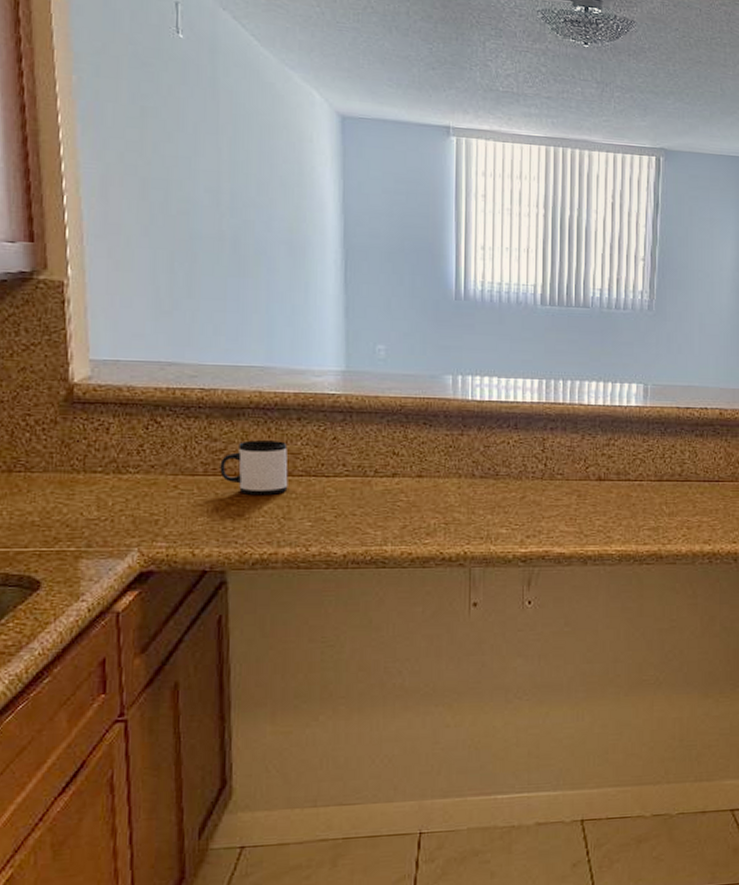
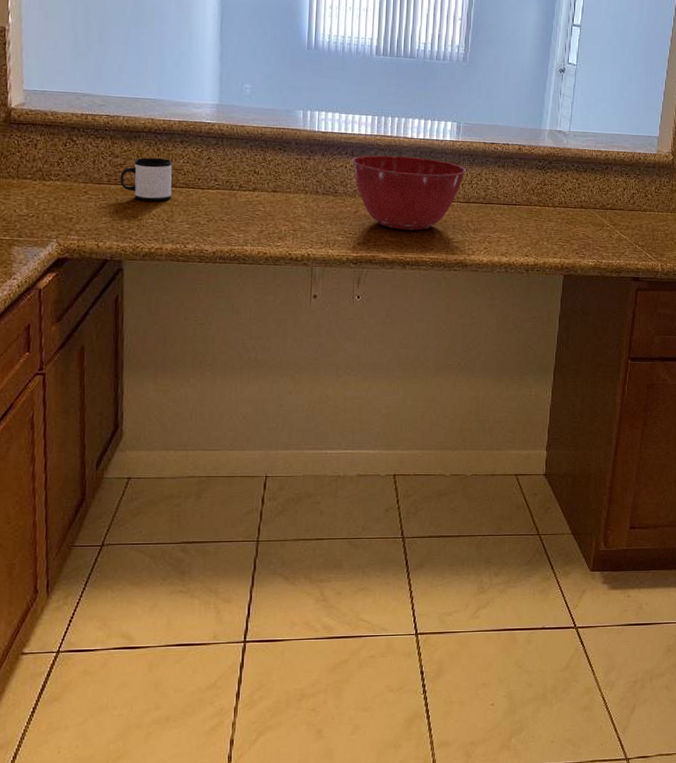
mixing bowl: none [516,427,656,517] -> present [352,155,466,230]

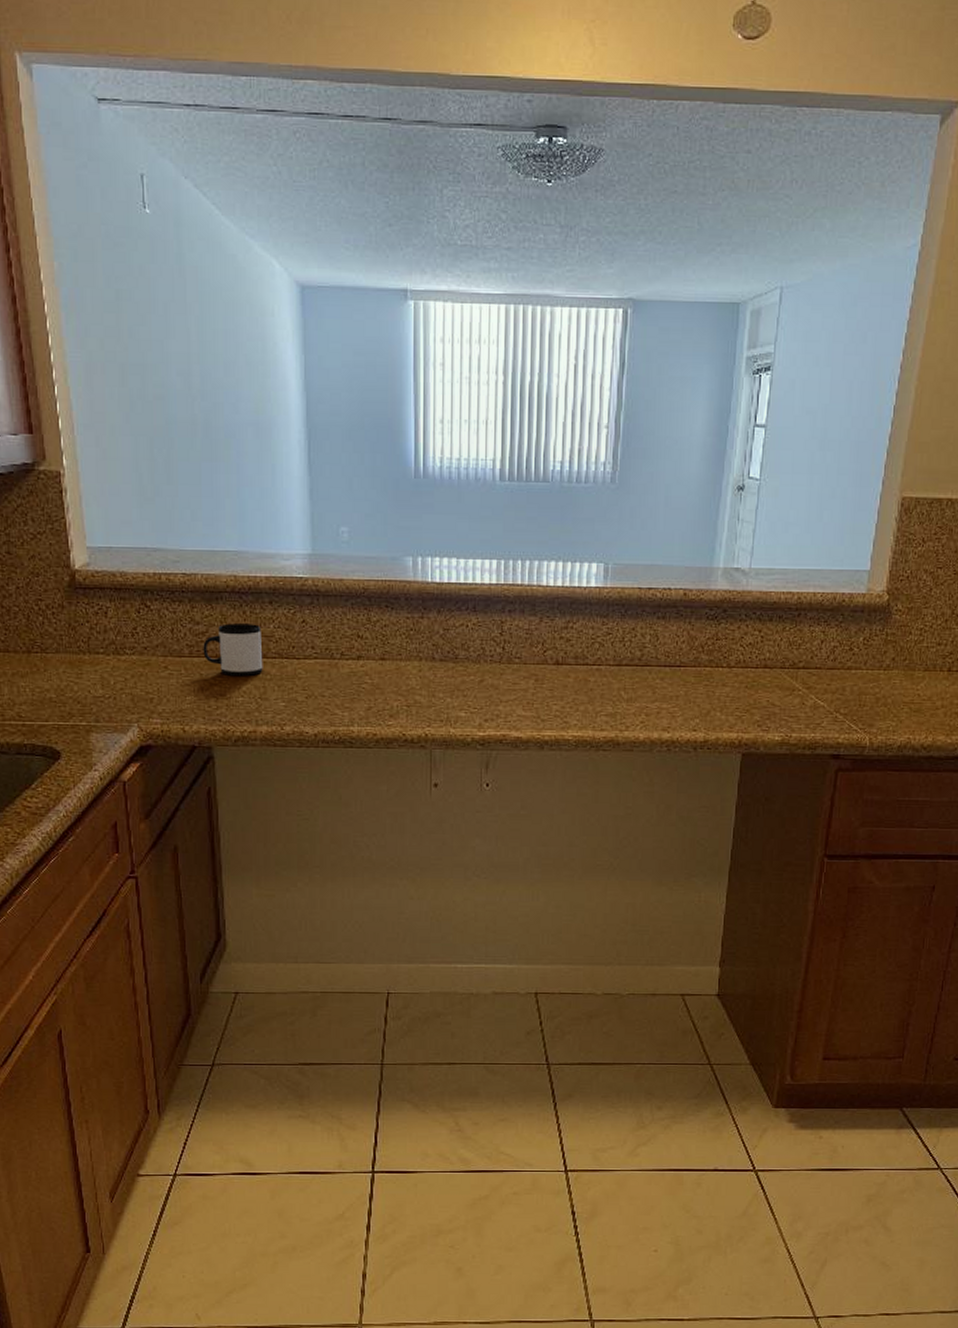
mixing bowl: present [352,155,466,230] -> none [474,609,616,702]

